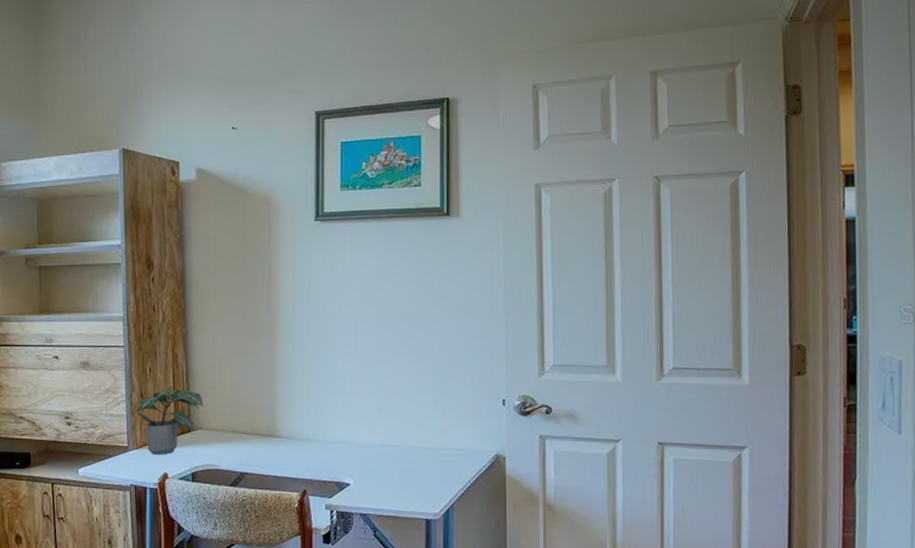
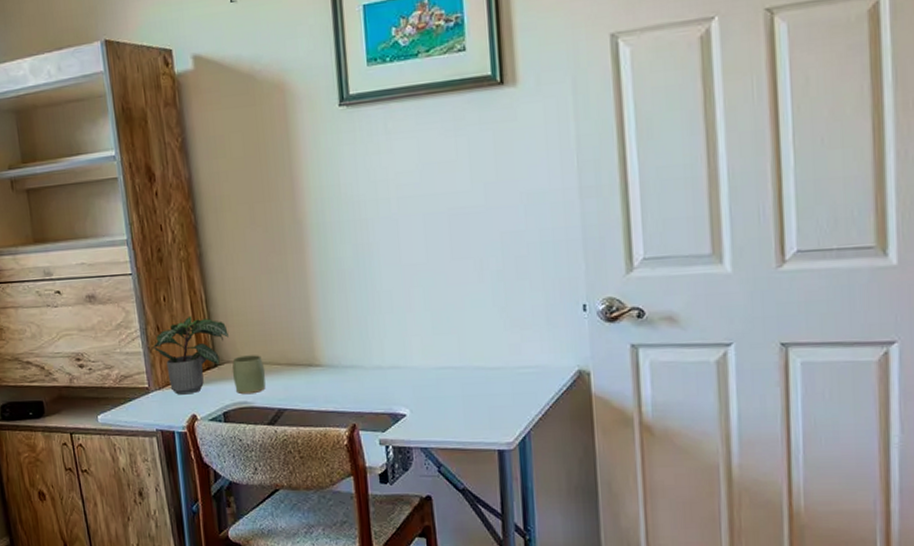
mug: none [203,424,232,457] -> present [232,355,266,394]

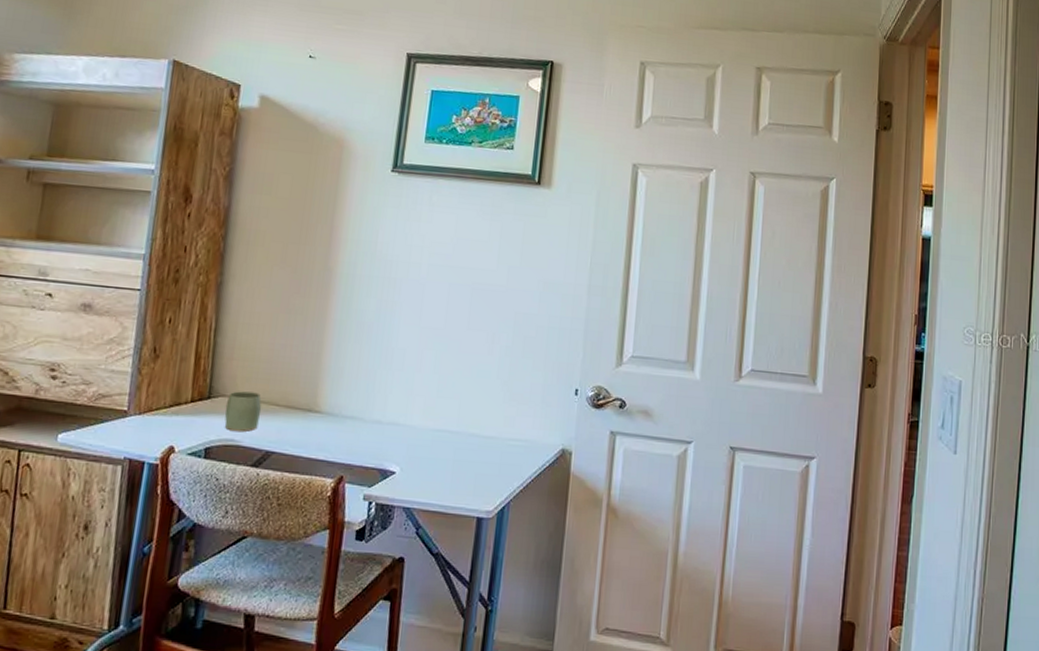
potted plant: present [151,315,228,395] -> none [141,342,231,424]

